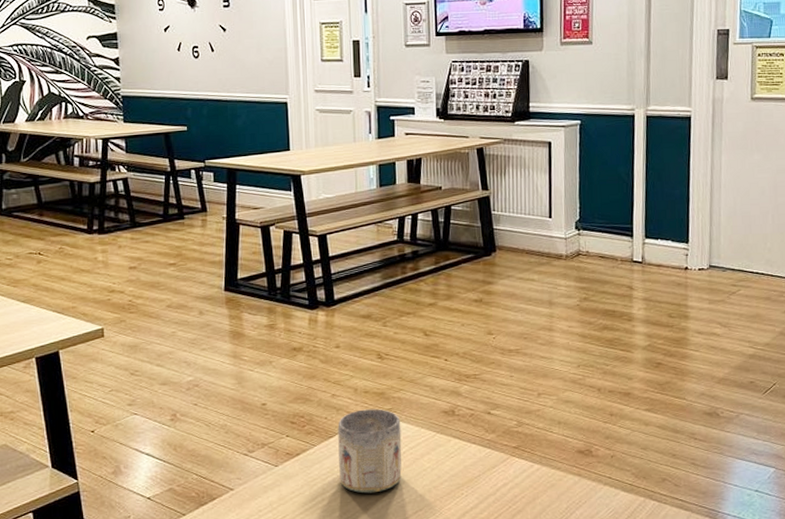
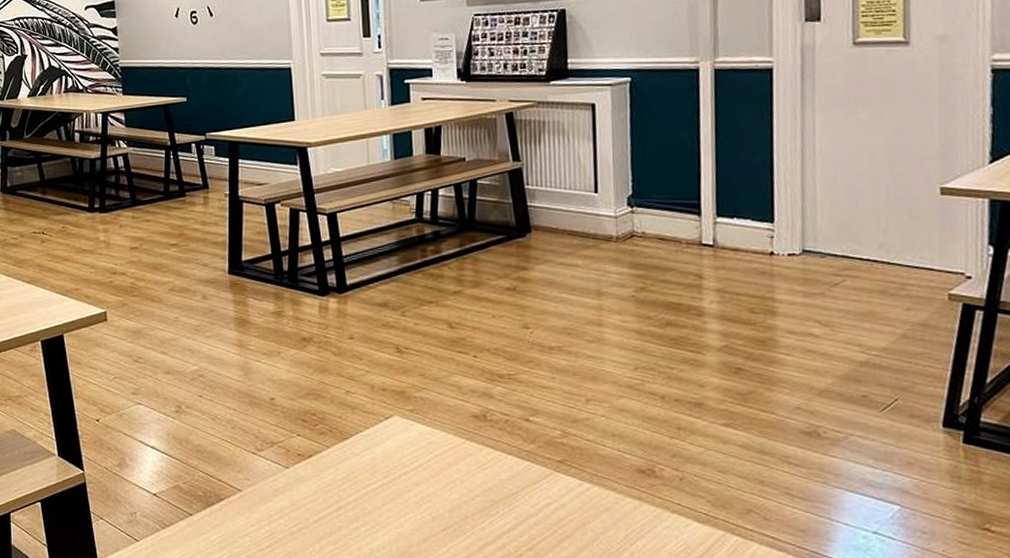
mug: present [338,409,402,494] -> none [353,409,427,505]

